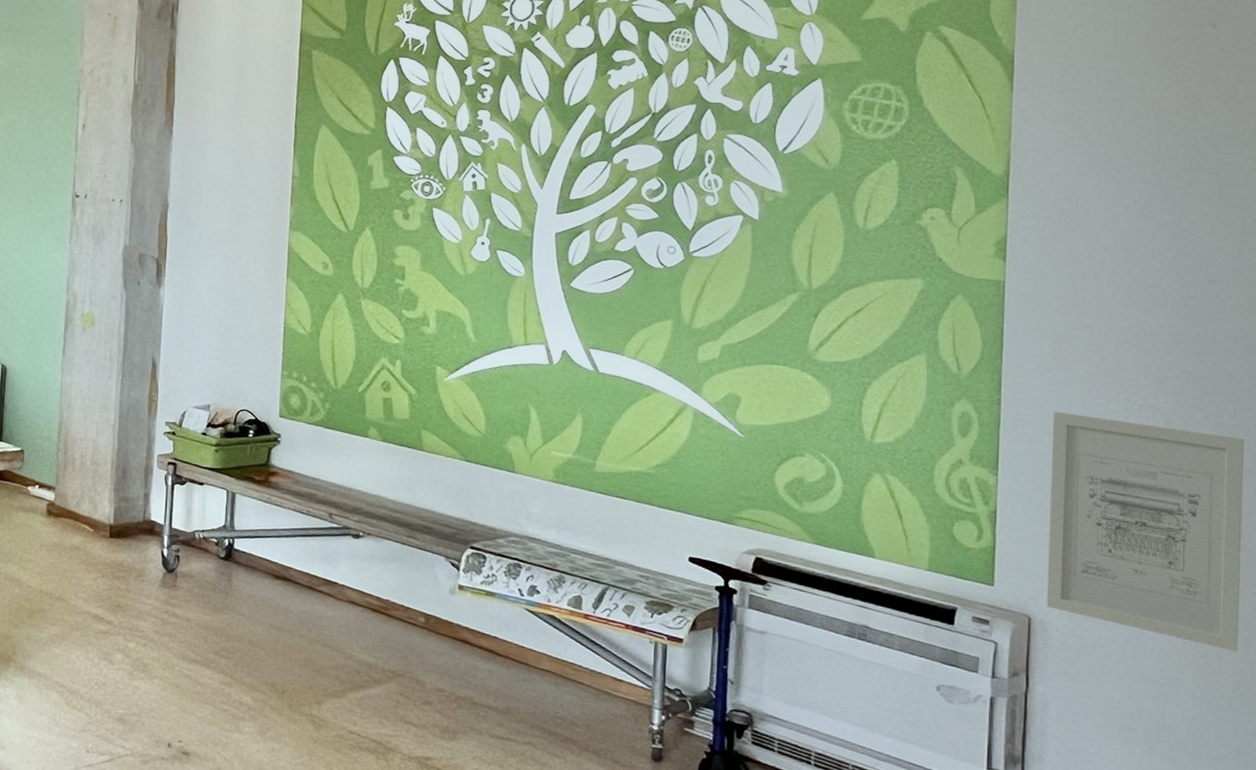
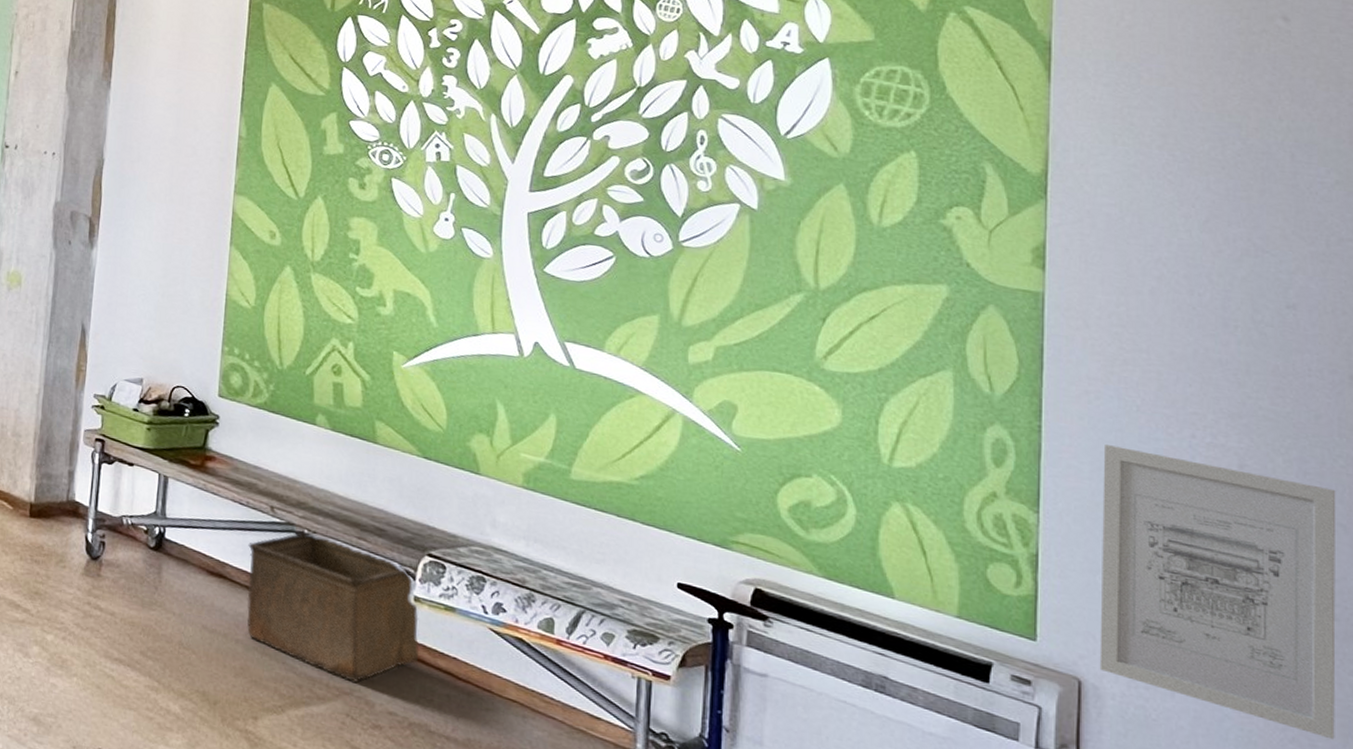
storage bin: none [309,534,464,665] -> present [247,532,419,683]

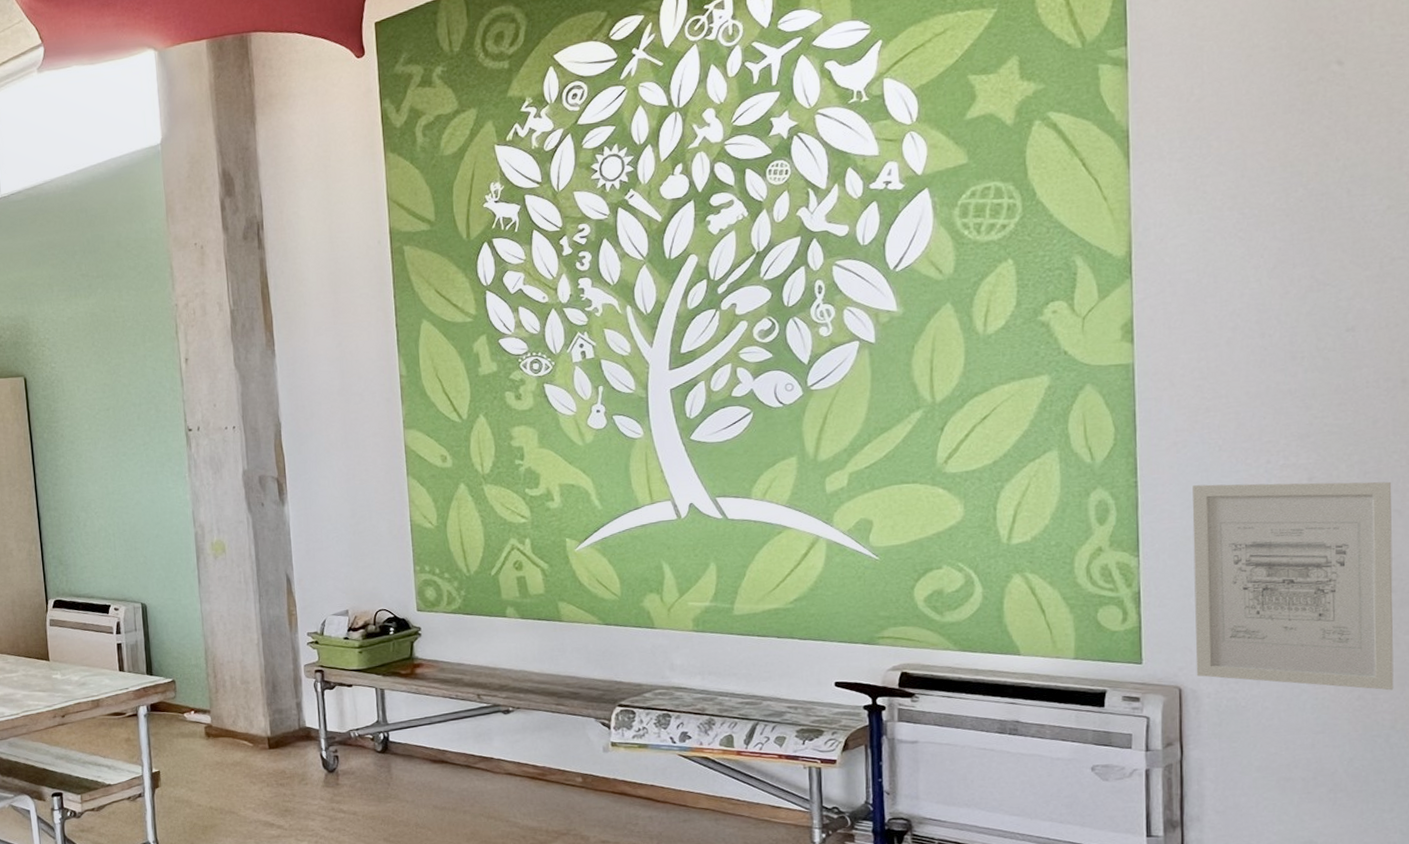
storage bin: present [247,532,419,683] -> none [462,709,622,824]

